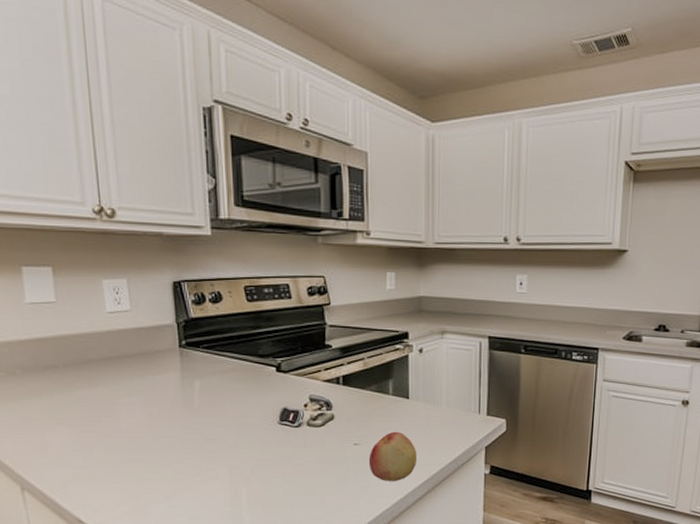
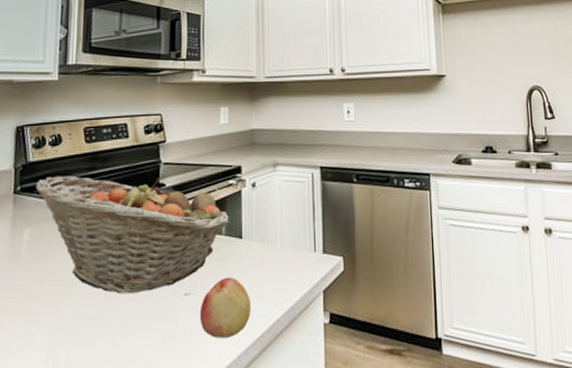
fruit basket: none [201,332,396,442] -> present [36,175,229,295]

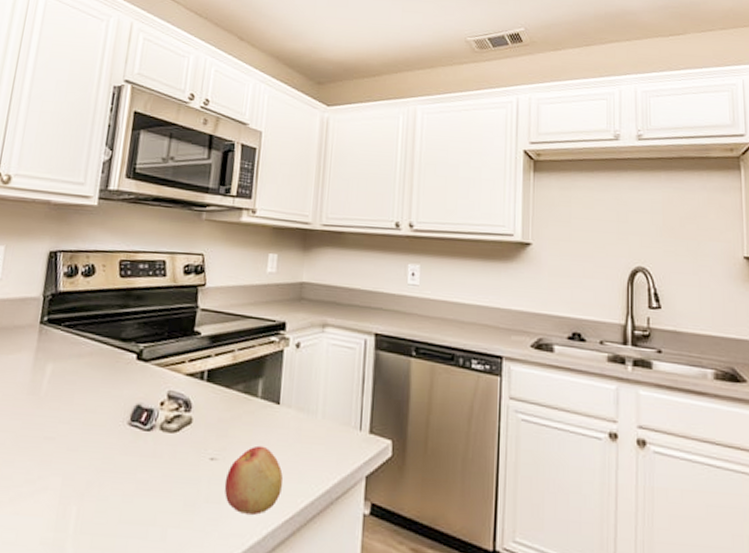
fruit basket: present [36,175,229,295] -> none [63,309,267,451]

